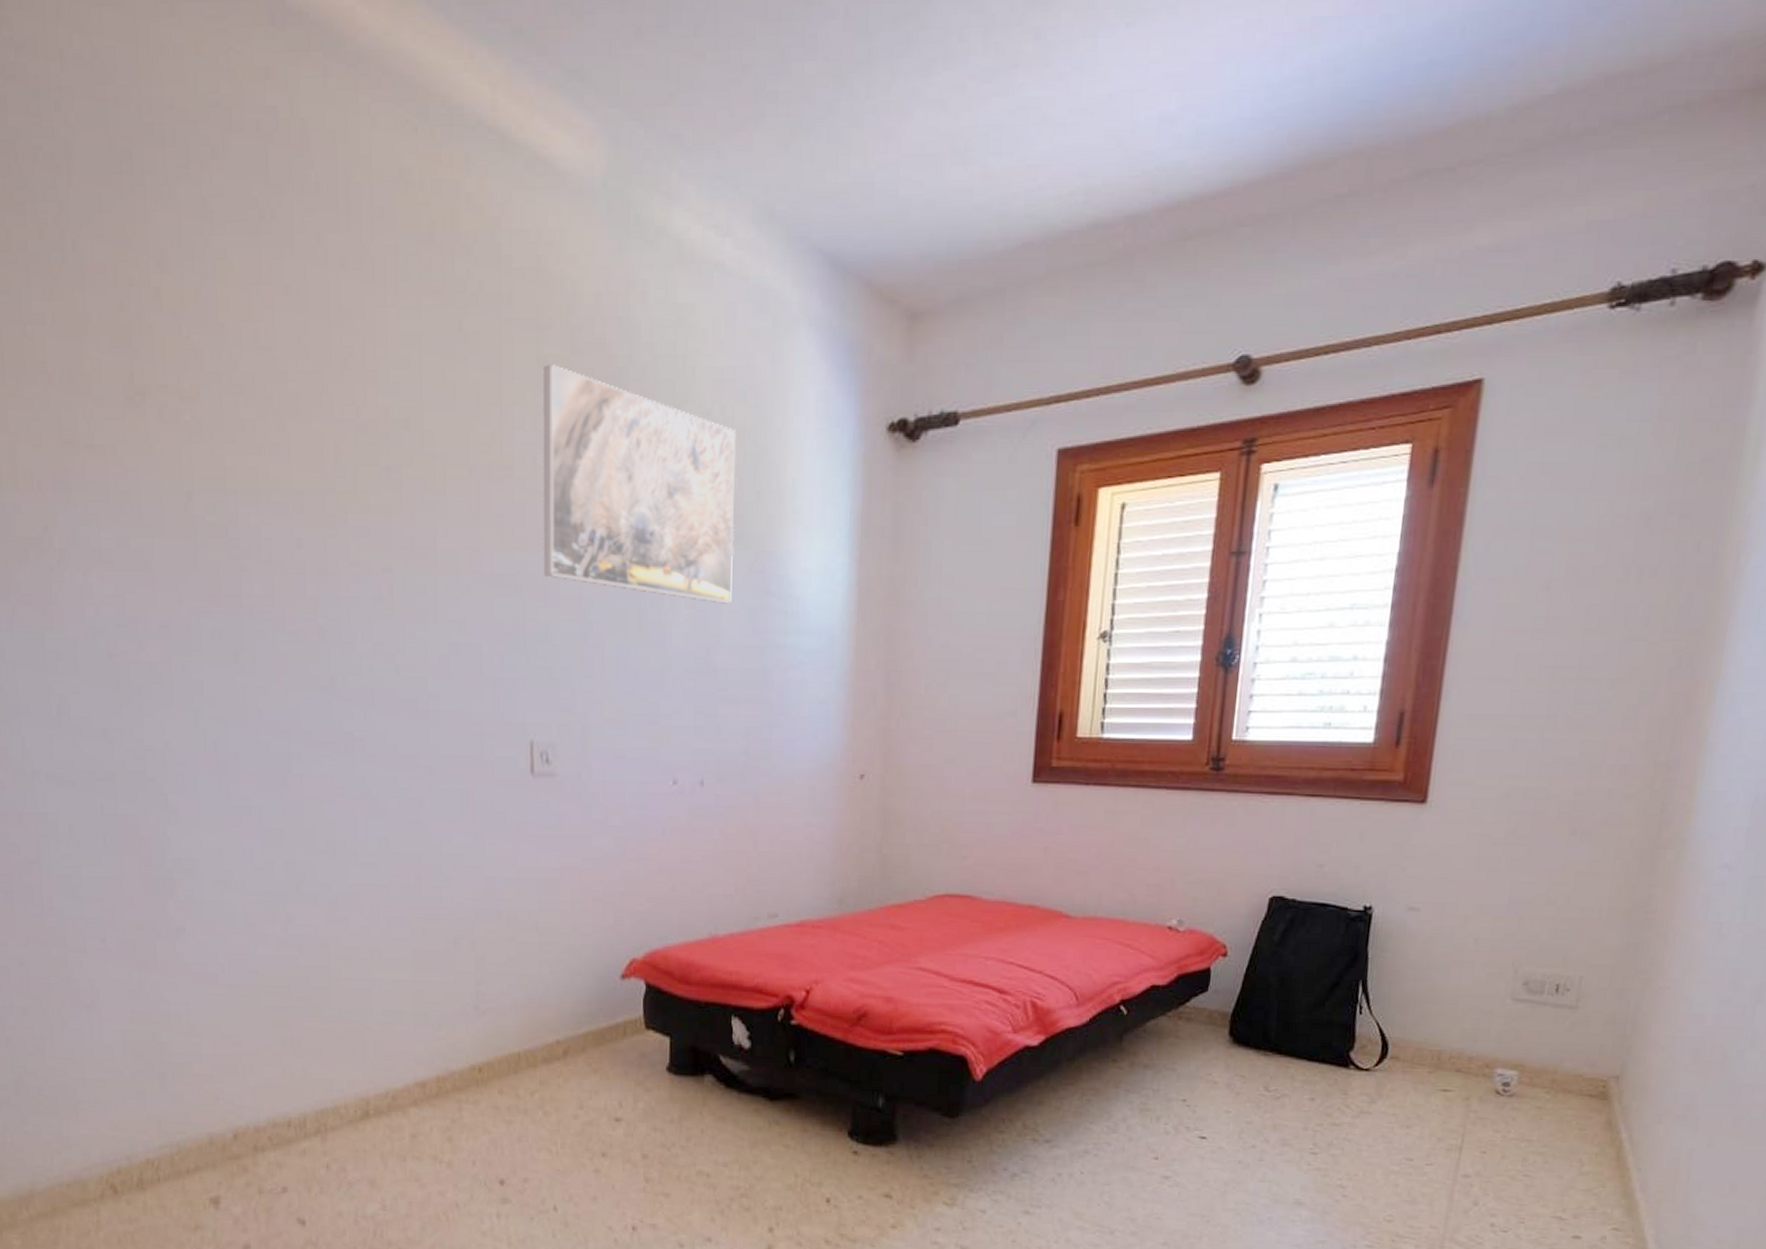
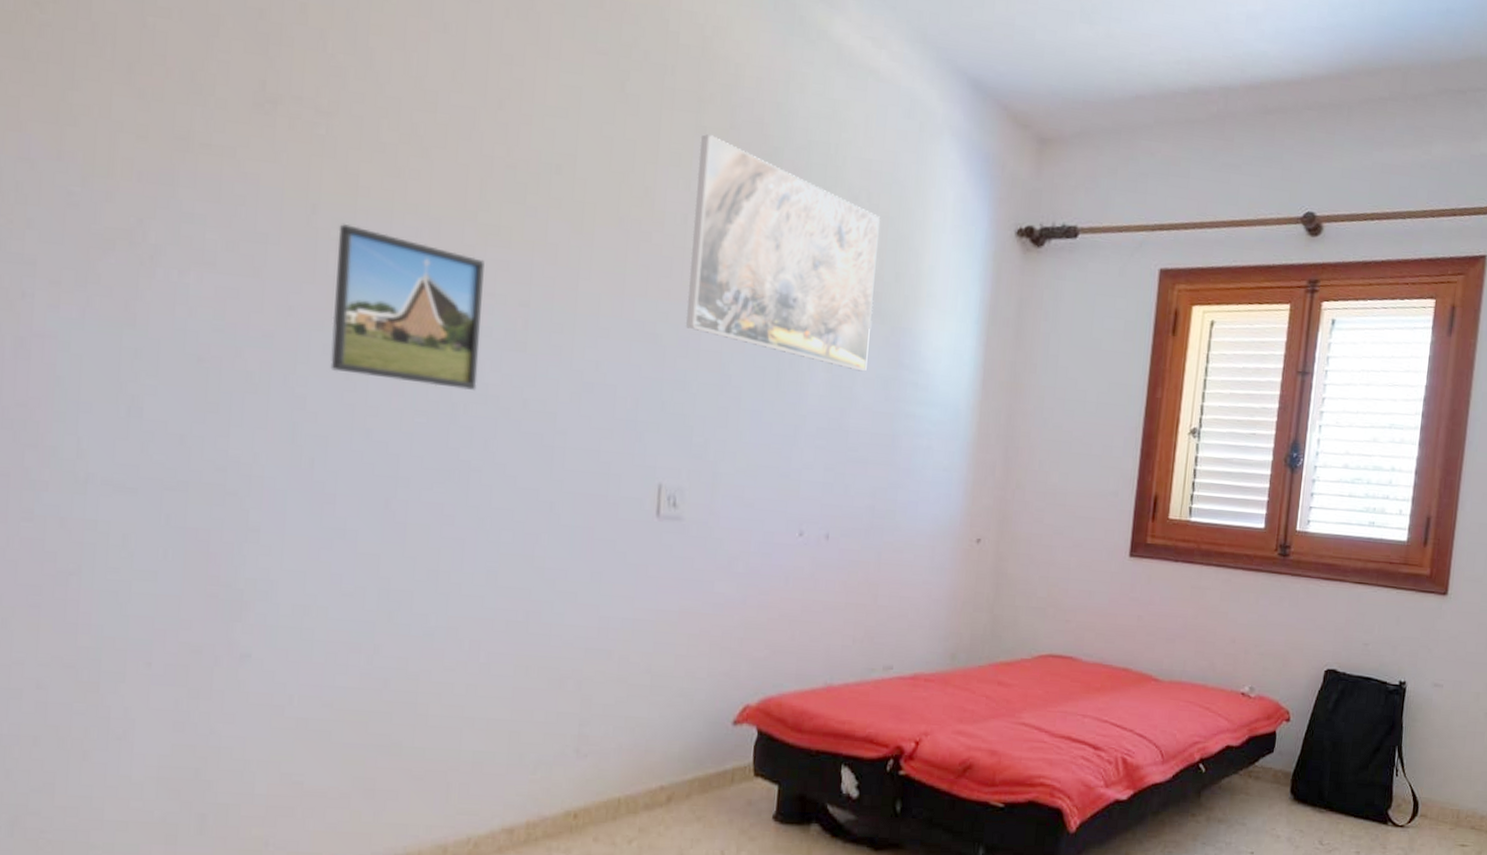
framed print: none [212,507,352,661] -> present [330,223,485,390]

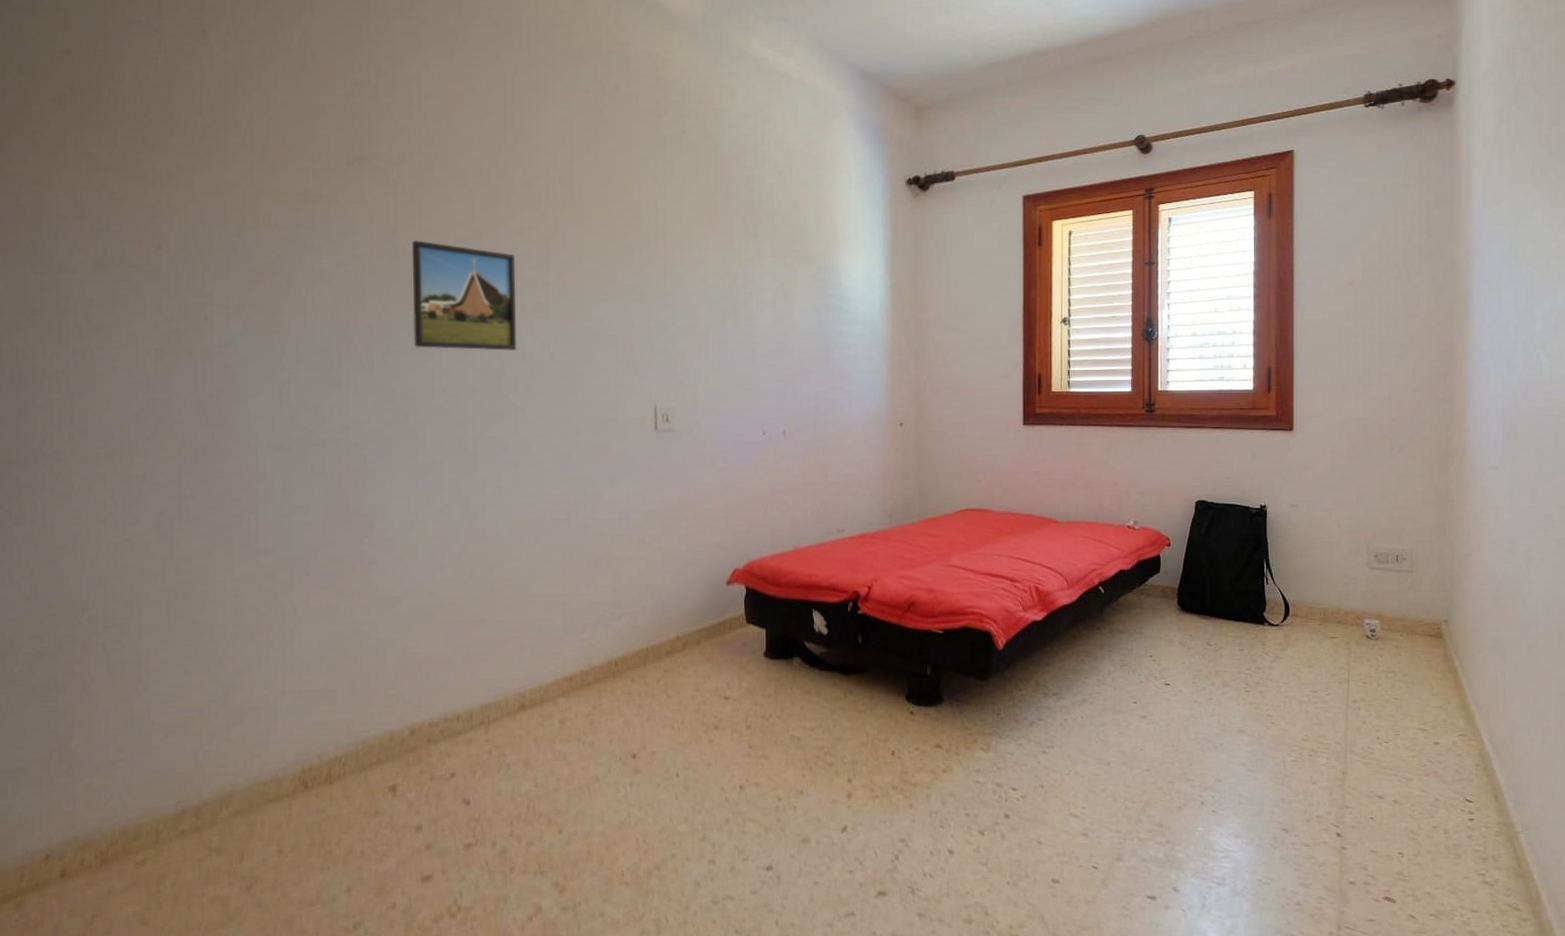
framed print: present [685,134,880,372] -> none [661,140,802,304]

